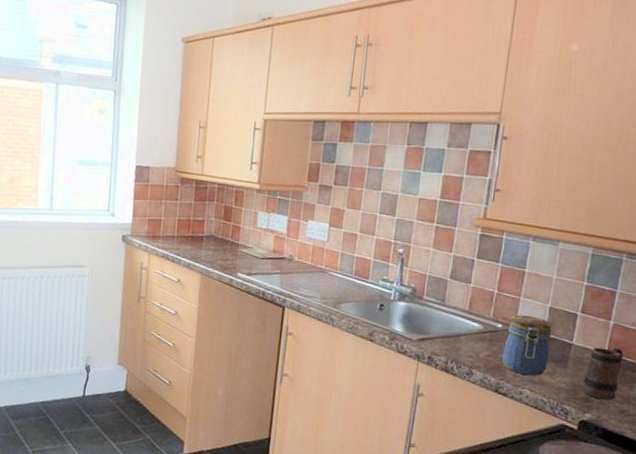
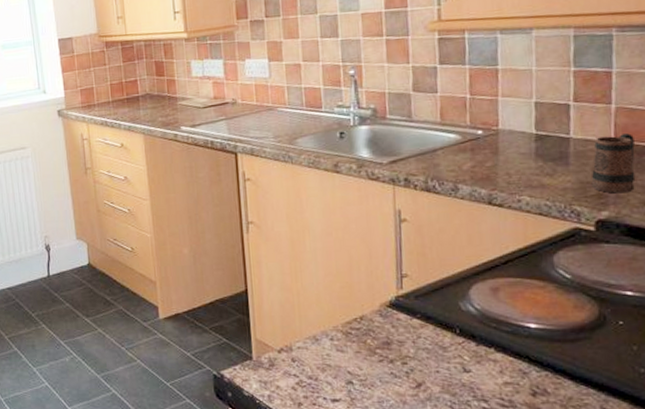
jar: present [502,314,553,376] -> none [489,115,545,181]

